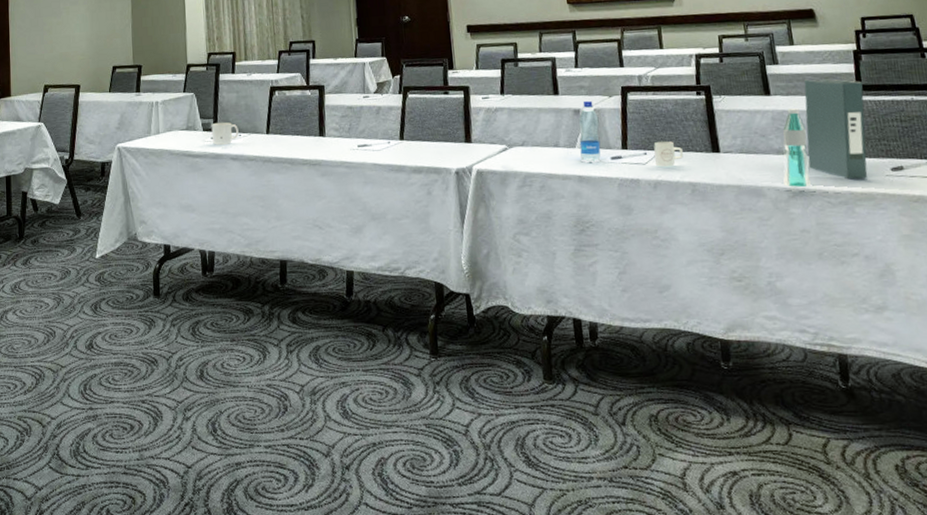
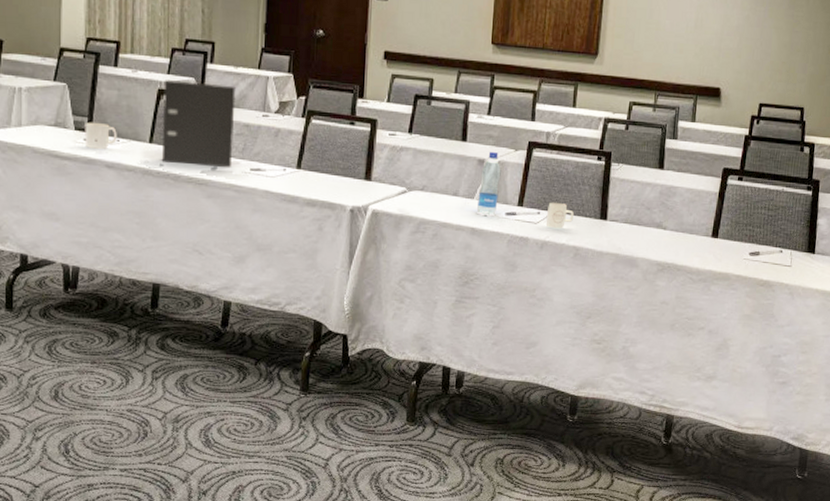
binder: none [274,75,341,149] -> present [161,80,236,168]
water bottle: present [783,108,811,187] -> none [656,185,687,262]
binder: present [804,79,868,179] -> none [680,158,745,260]

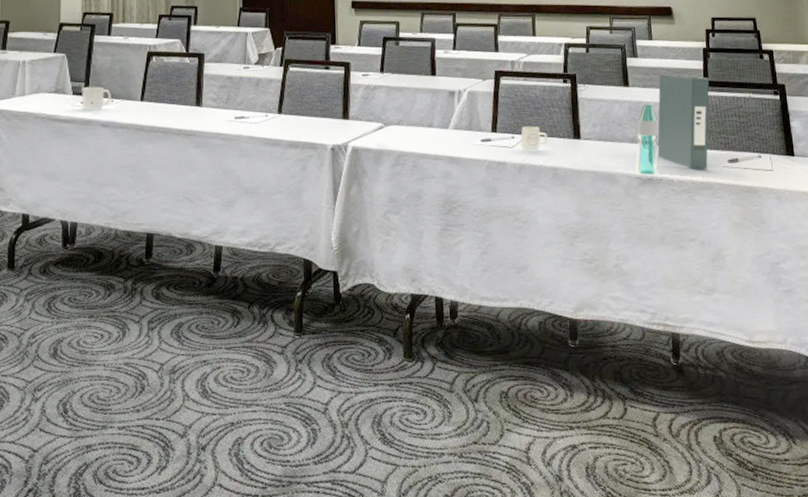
binder: present [161,80,236,168] -> none [152,43,218,119]
bottle: present [477,151,501,218] -> none [452,82,472,146]
water bottle: none [656,185,687,262] -> present [635,100,659,175]
binder: none [680,158,745,260] -> present [657,73,709,169]

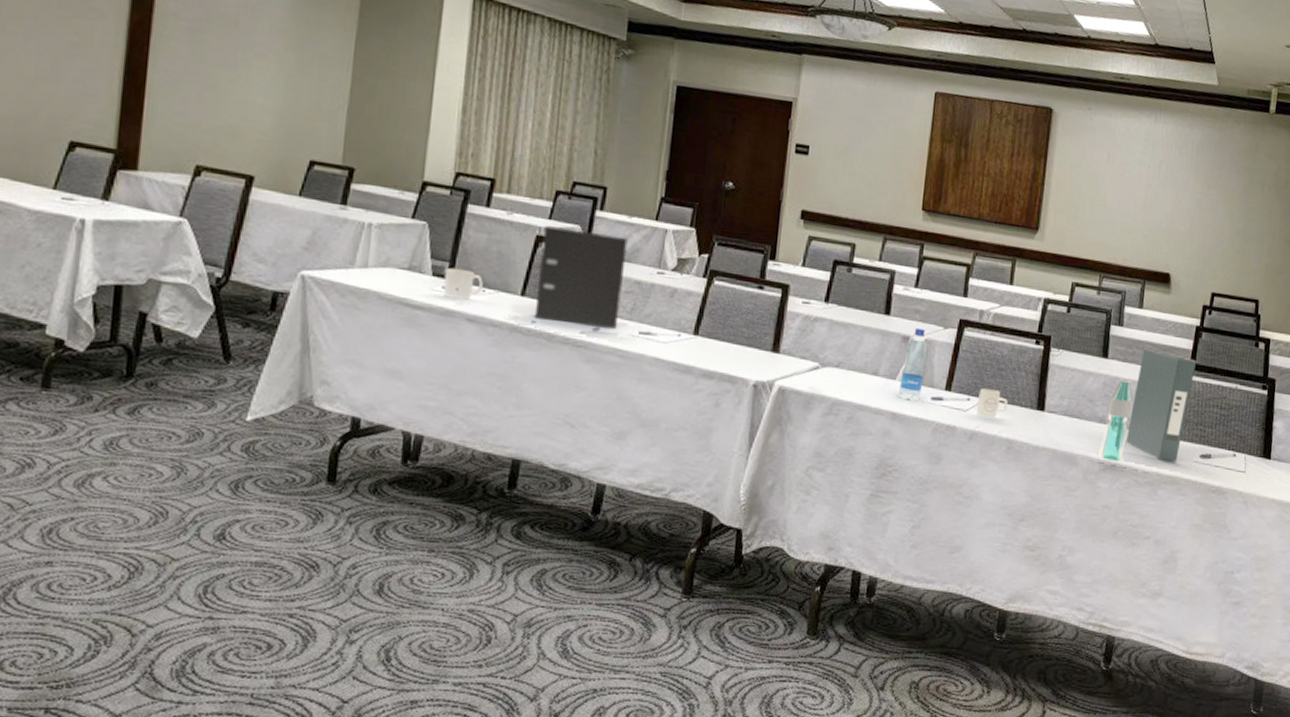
binder: none [152,43,218,119] -> present [534,225,628,329]
bottle: none [452,82,472,146] -> present [899,327,928,402]

